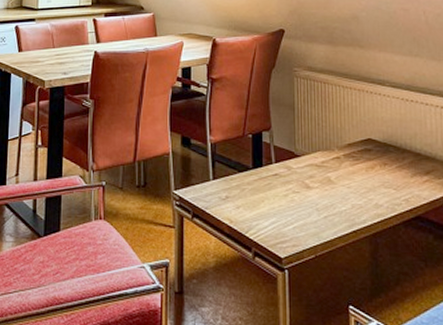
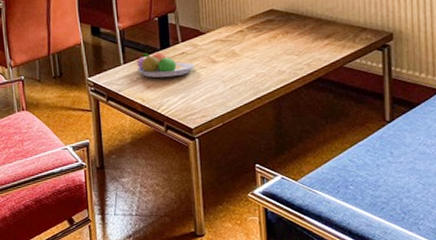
fruit bowl: none [226,170,288,199] -> present [136,51,195,78]

